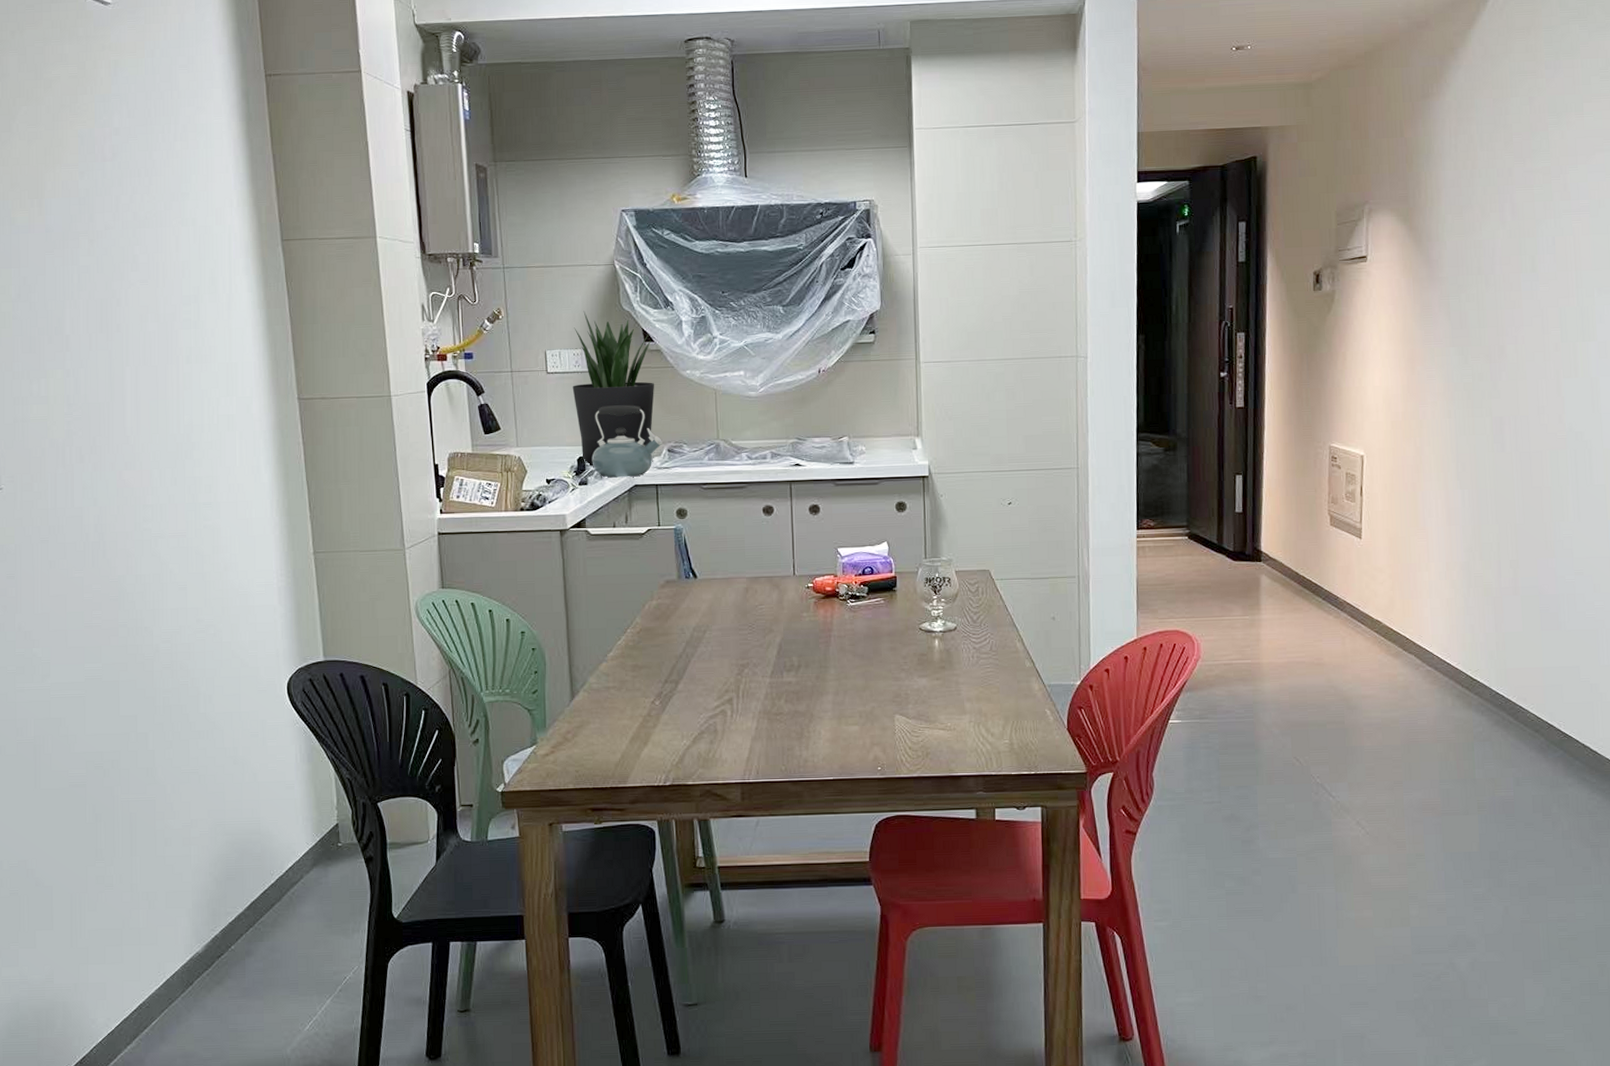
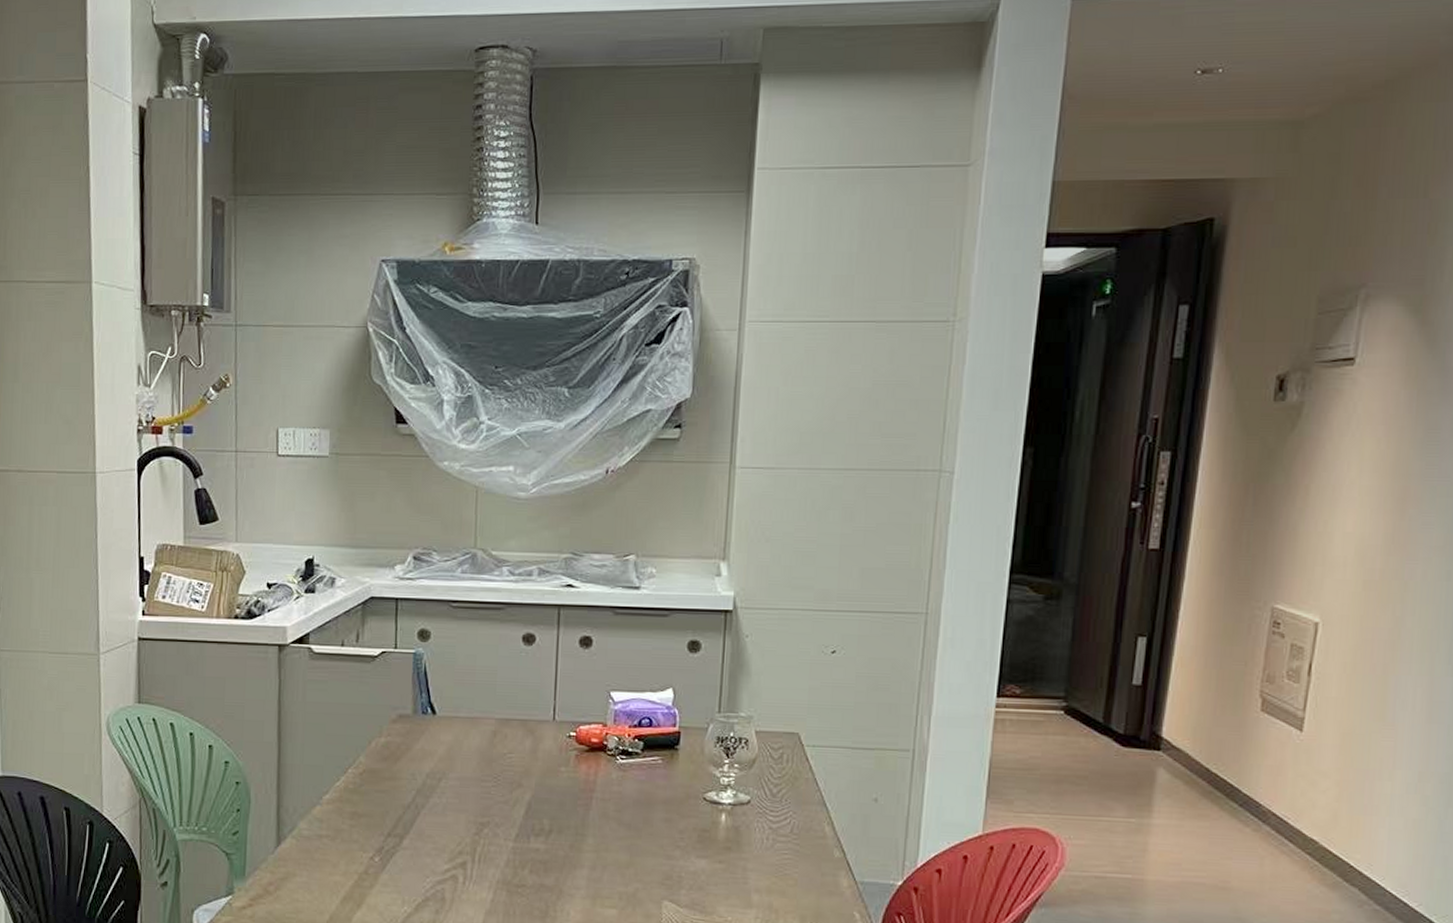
planter: present [572,311,655,467] -> none [305,382,405,571]
kettle: present [592,405,664,478] -> none [322,499,409,587]

